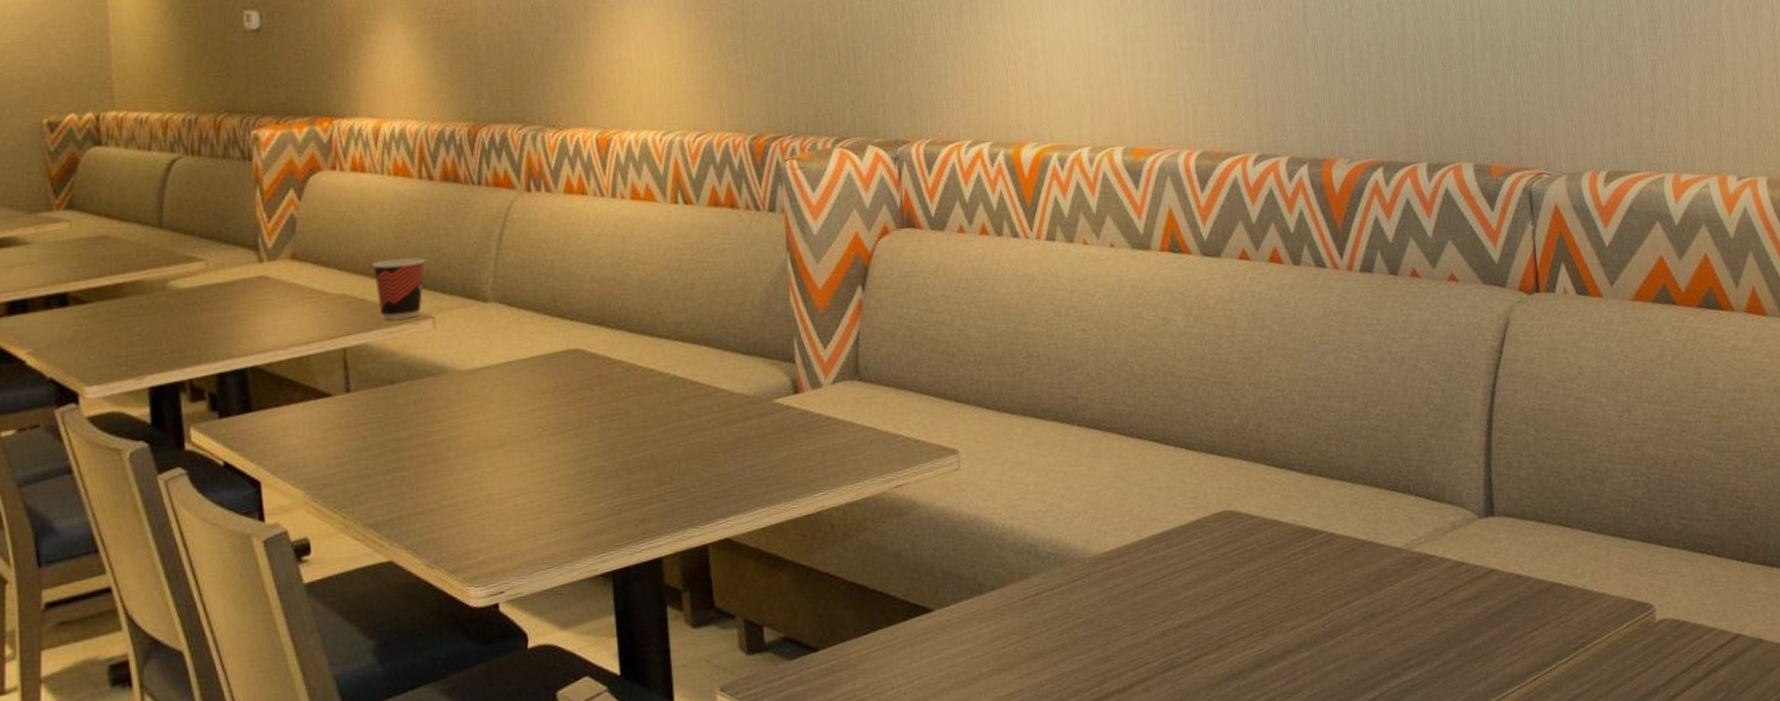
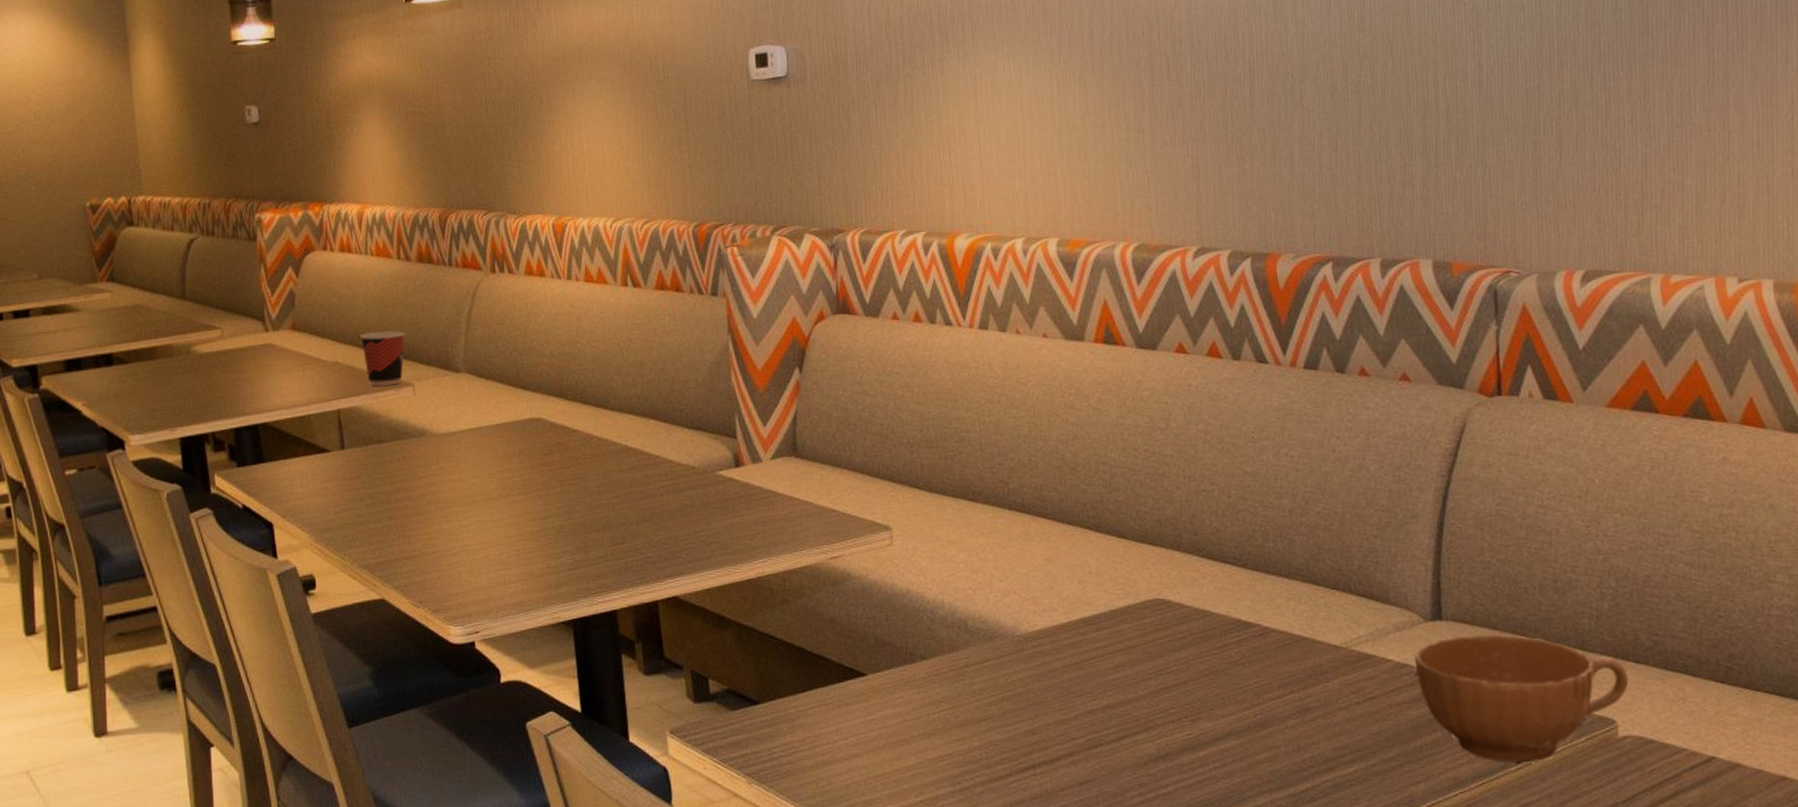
teacup: none [1470,526,1663,655] -> present [1414,634,1629,763]

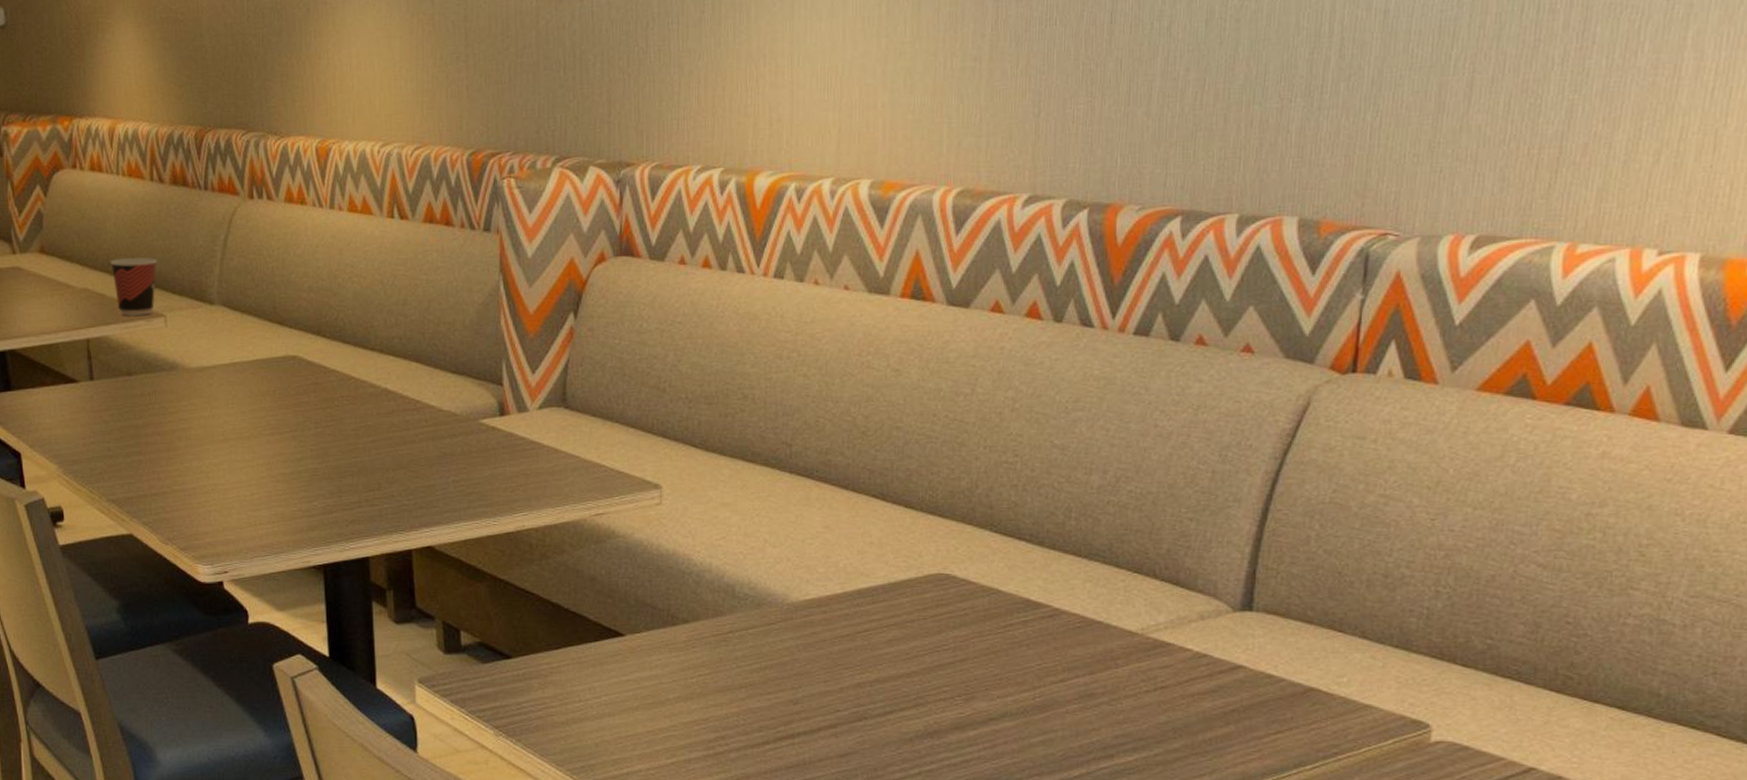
teacup: present [1414,634,1629,763] -> none [1215,628,1452,762]

